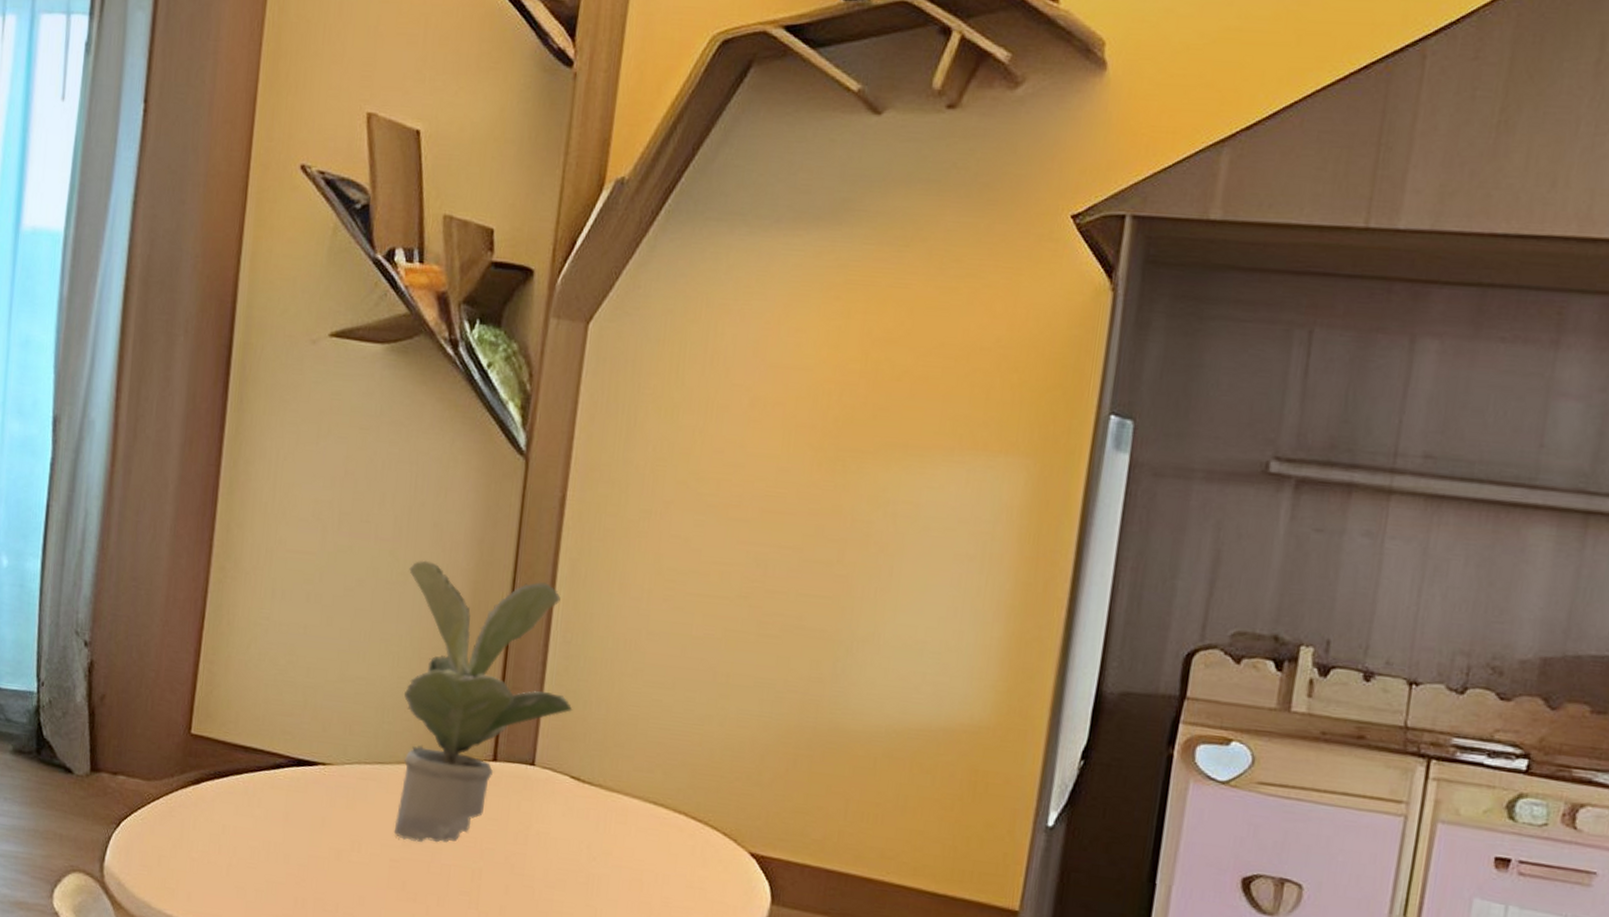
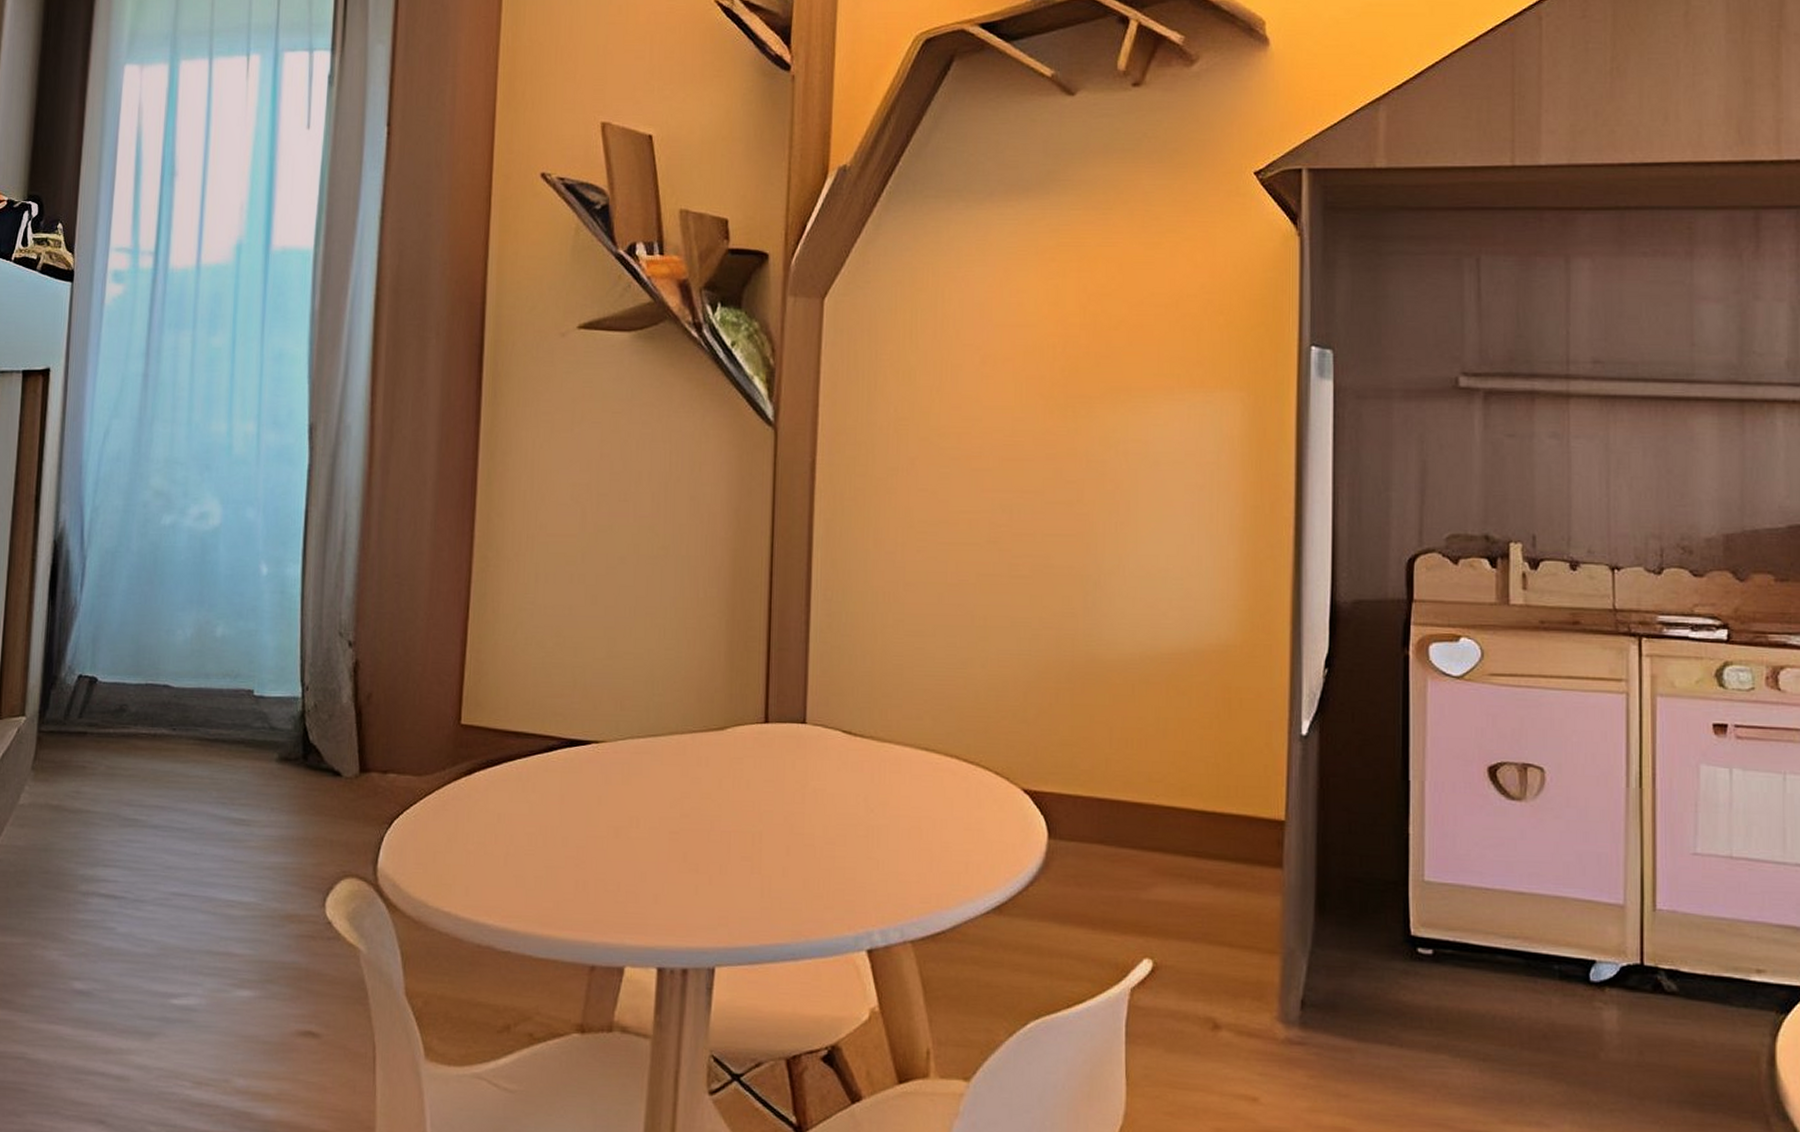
potted plant: present [394,560,573,843] -> none [669,533,839,811]

